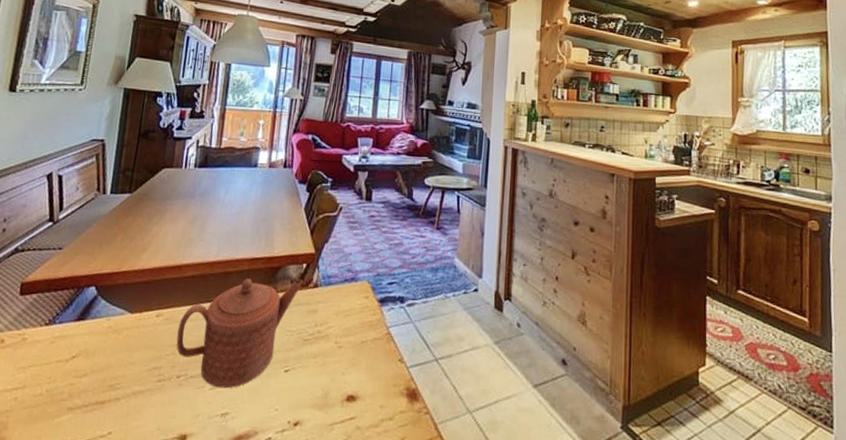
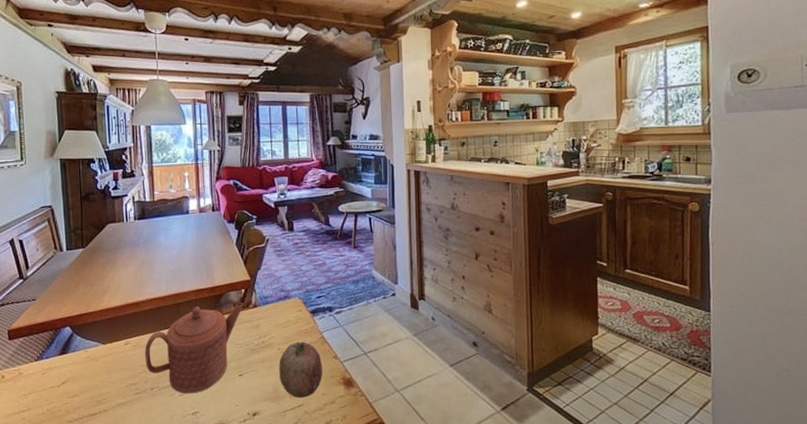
fruit: none [332,335,385,409] -> present [279,341,323,398]

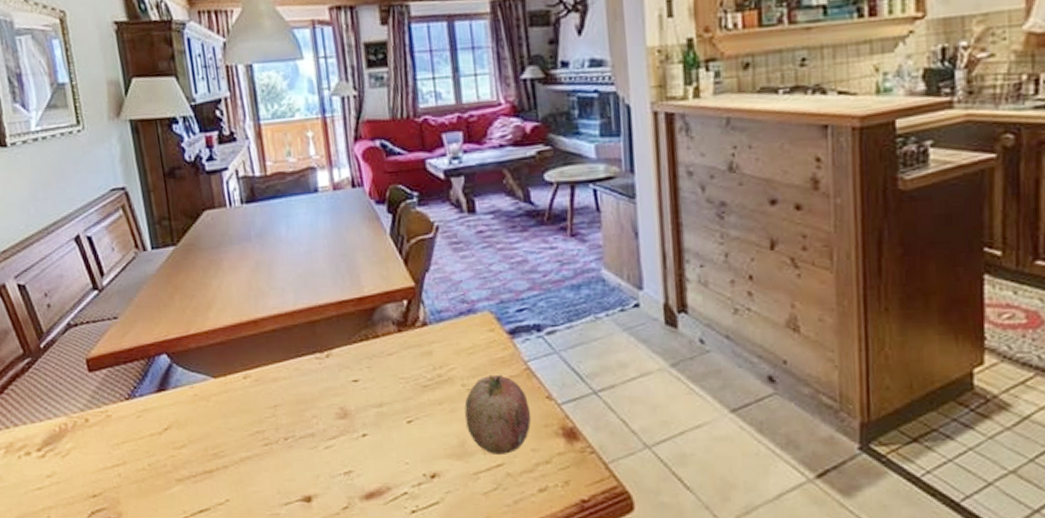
teapot: present [145,303,244,394] -> none [271,319,408,447]

